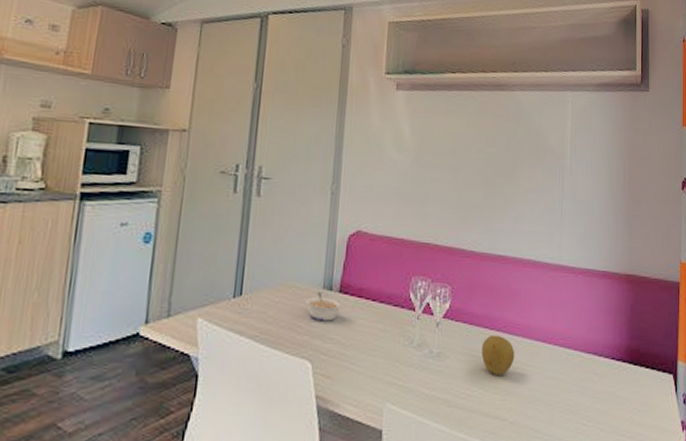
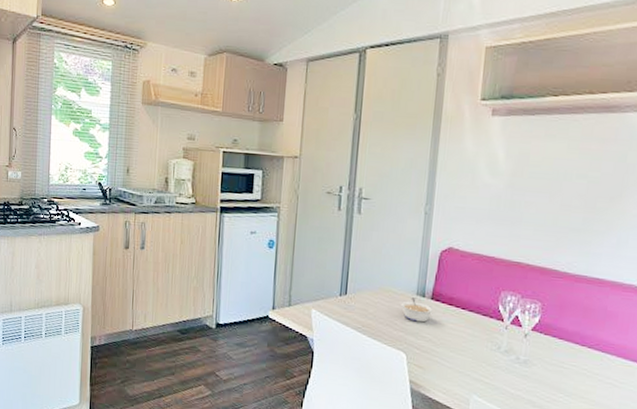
fruit: present [481,335,515,375] -> none [570,350,607,387]

